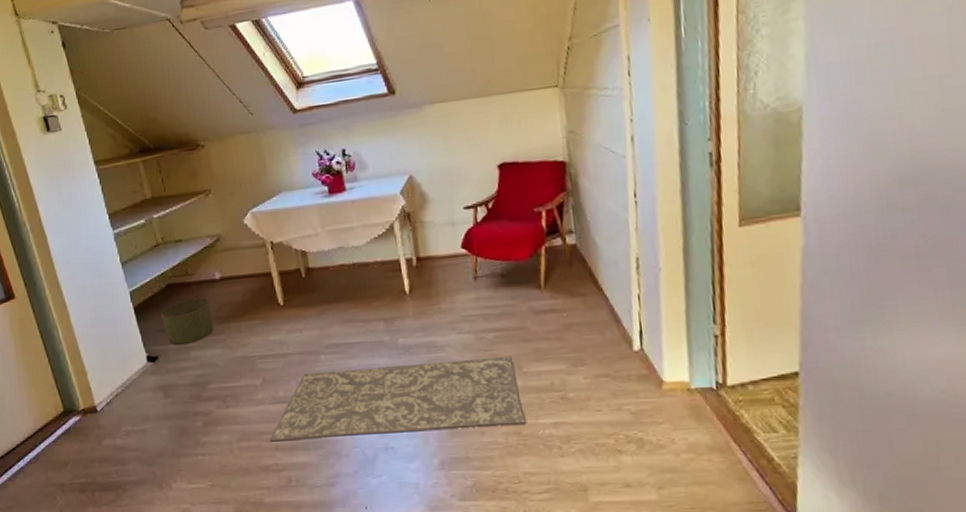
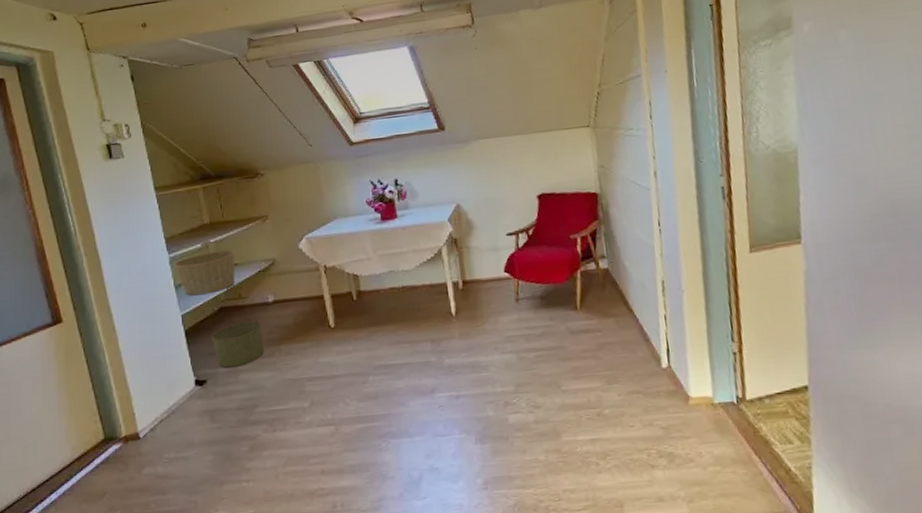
basket: none [119,226,181,273] -> present [174,250,235,296]
rug: present [269,356,527,442] -> none [315,374,566,466]

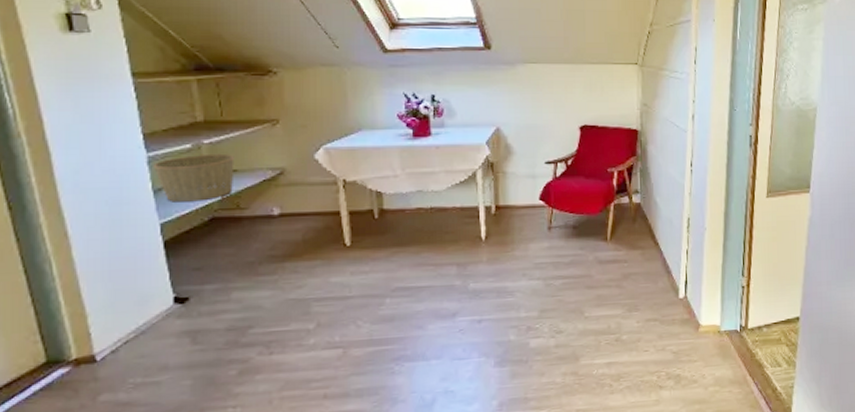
basket: present [212,319,264,368] -> none [199,232,263,285]

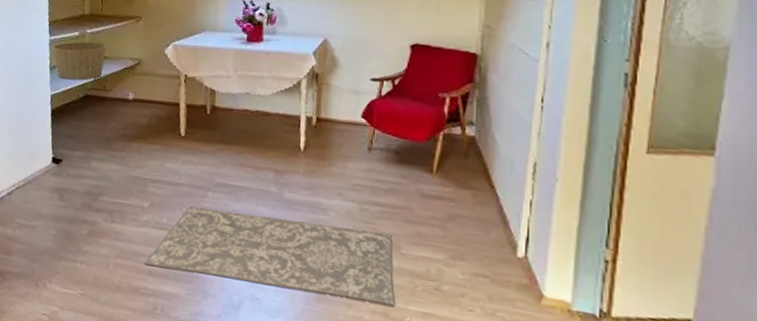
rug: none [317,301,584,390] -> present [144,206,396,307]

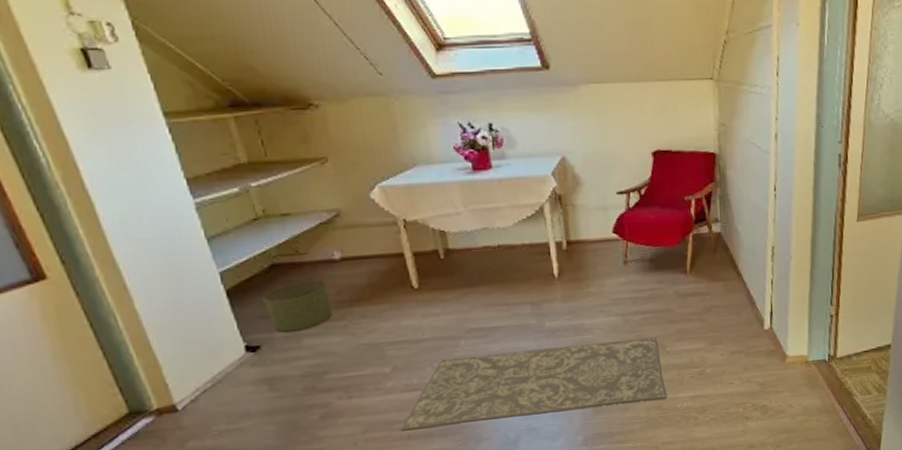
basket: present [52,41,107,81] -> none [202,197,289,250]
basket: none [73,111,119,154] -> present [263,278,332,333]

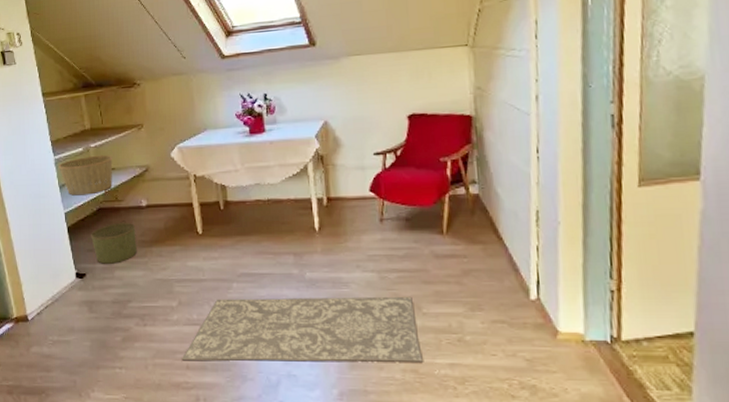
basket: none [202,197,289,250] -> present [58,155,113,196]

